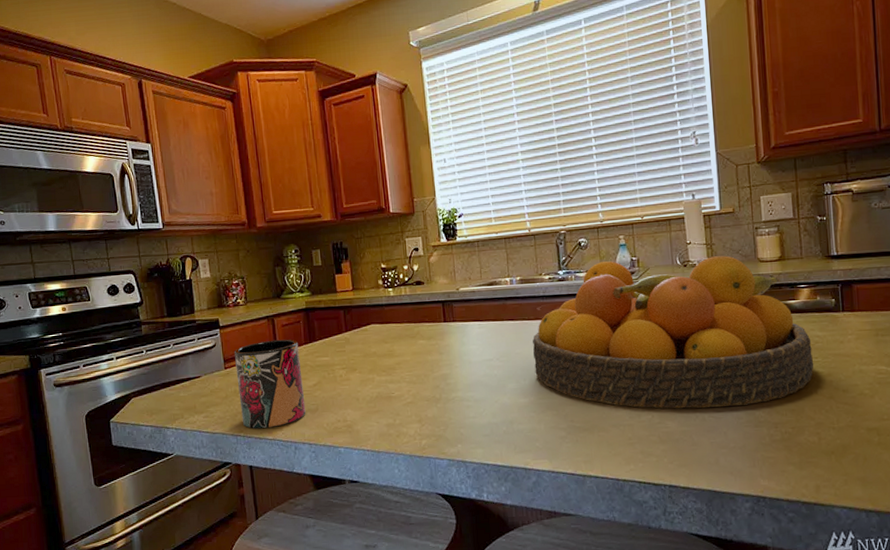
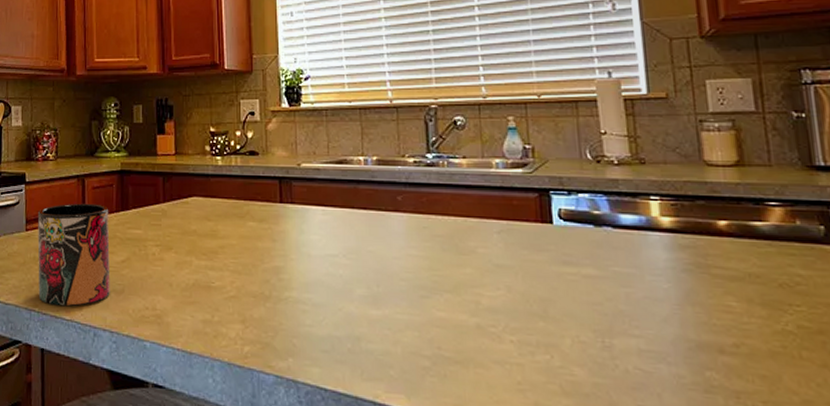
fruit bowl: present [533,255,814,409] -> none [390,147,796,360]

